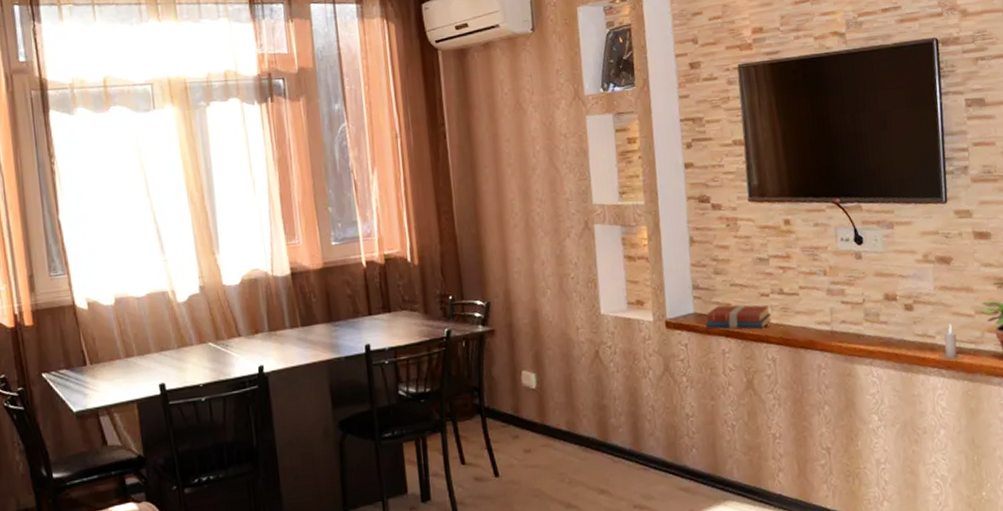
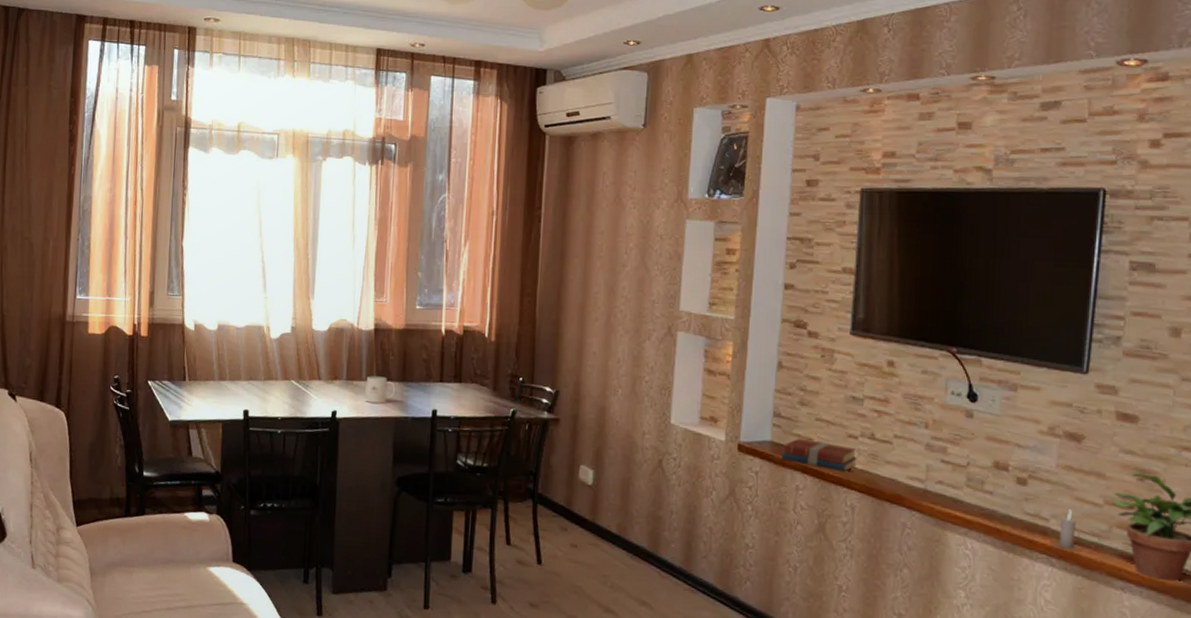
mug: none [290,320,324,351] -> present [365,376,396,403]

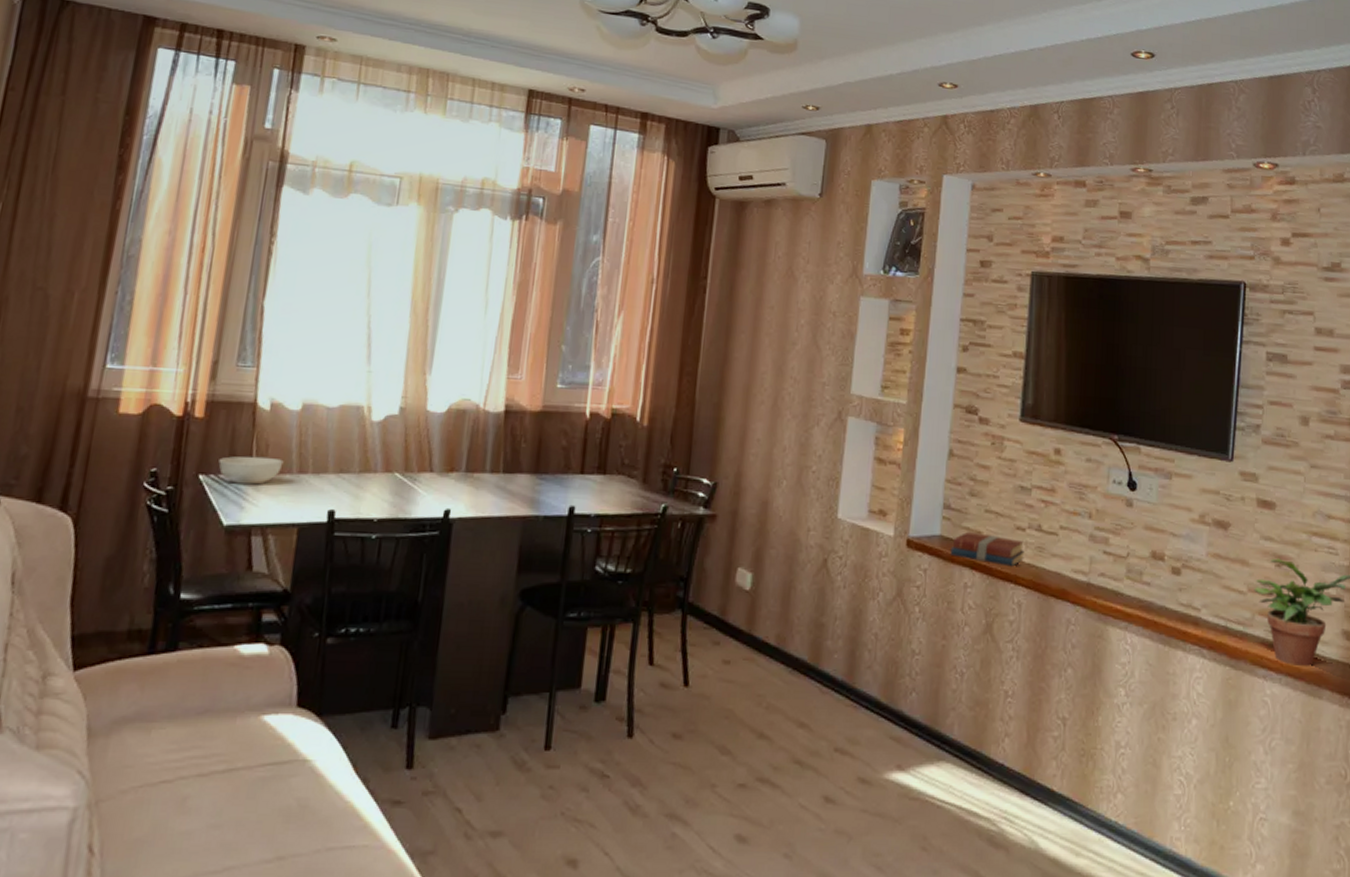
bowl: none [161,366,208,389] -> present [218,456,284,485]
mug: present [365,376,396,403] -> none [487,466,527,500]
candle: present [1050,509,1083,552] -> none [1201,598,1230,641]

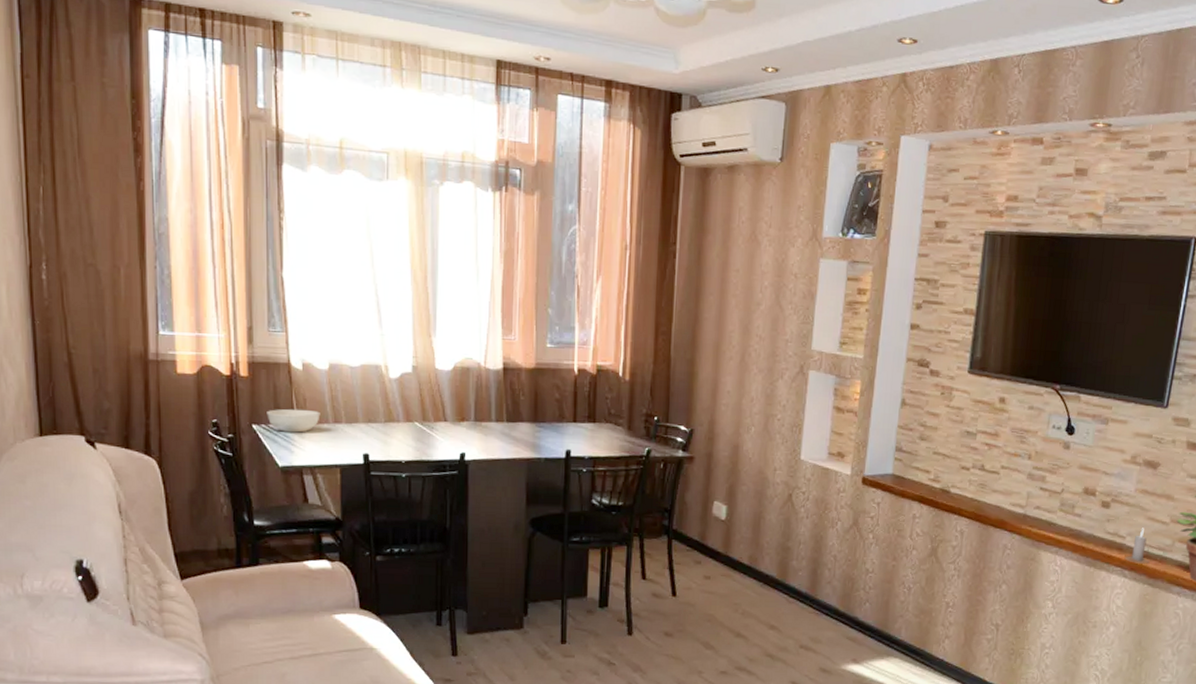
books: present [950,531,1025,567] -> none [901,470,968,501]
candle: none [1201,598,1230,641] -> present [1124,528,1150,564]

